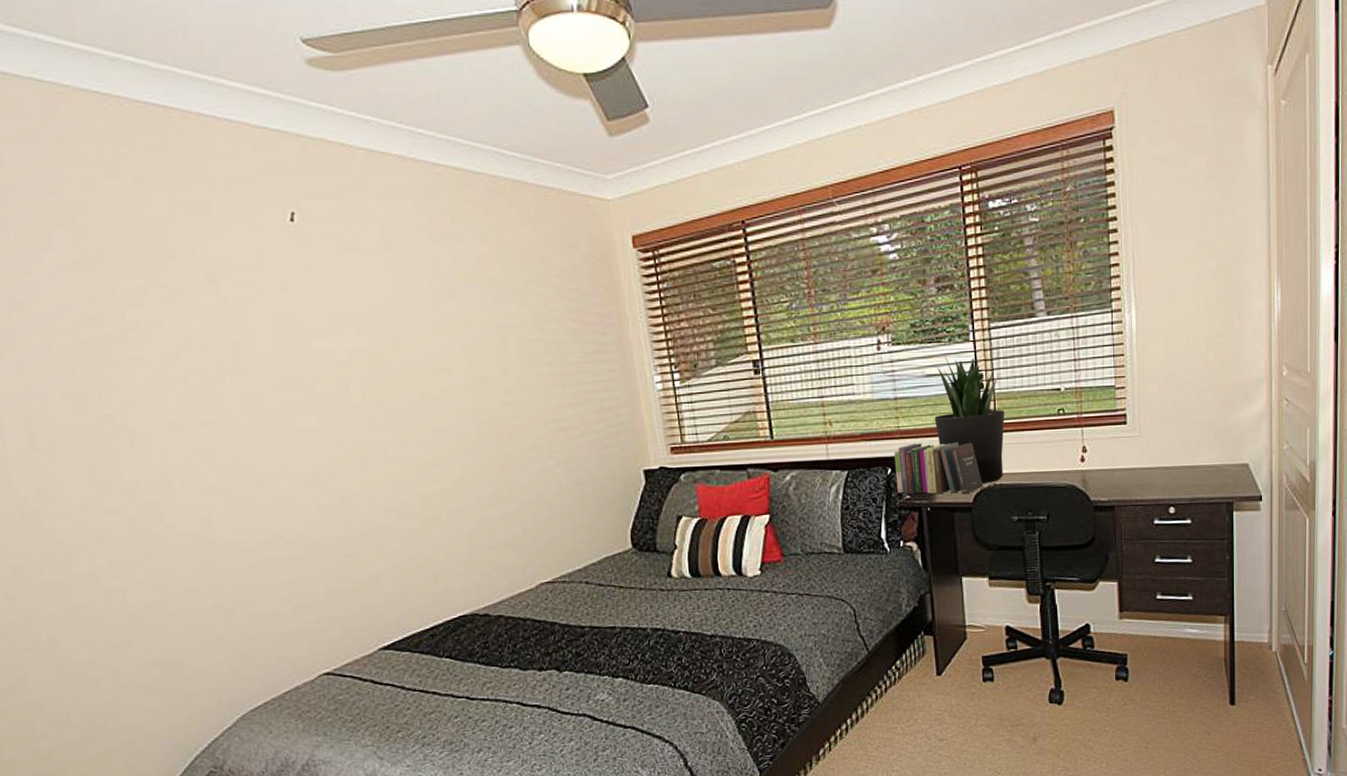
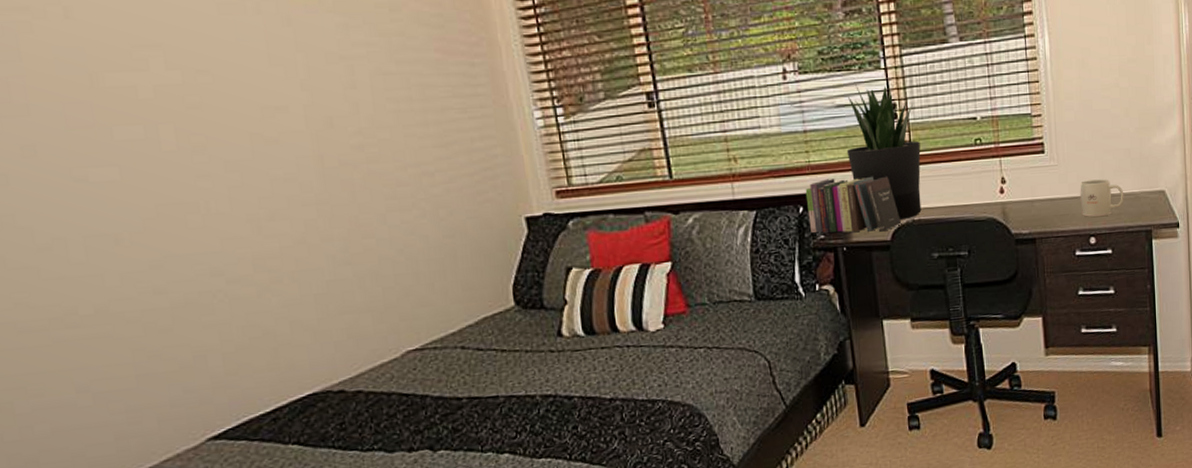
mug: none [1161,451,1206,488] -> present [1080,179,1124,218]

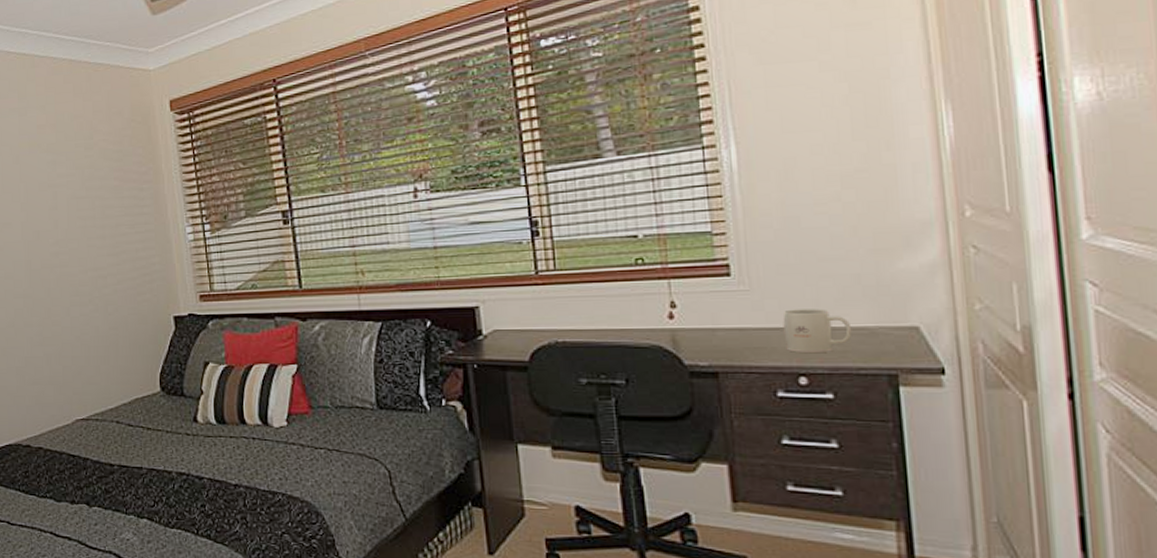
books: present [805,176,901,234] -> none [433,293,541,351]
planter: present [846,82,922,219] -> none [480,199,567,340]

